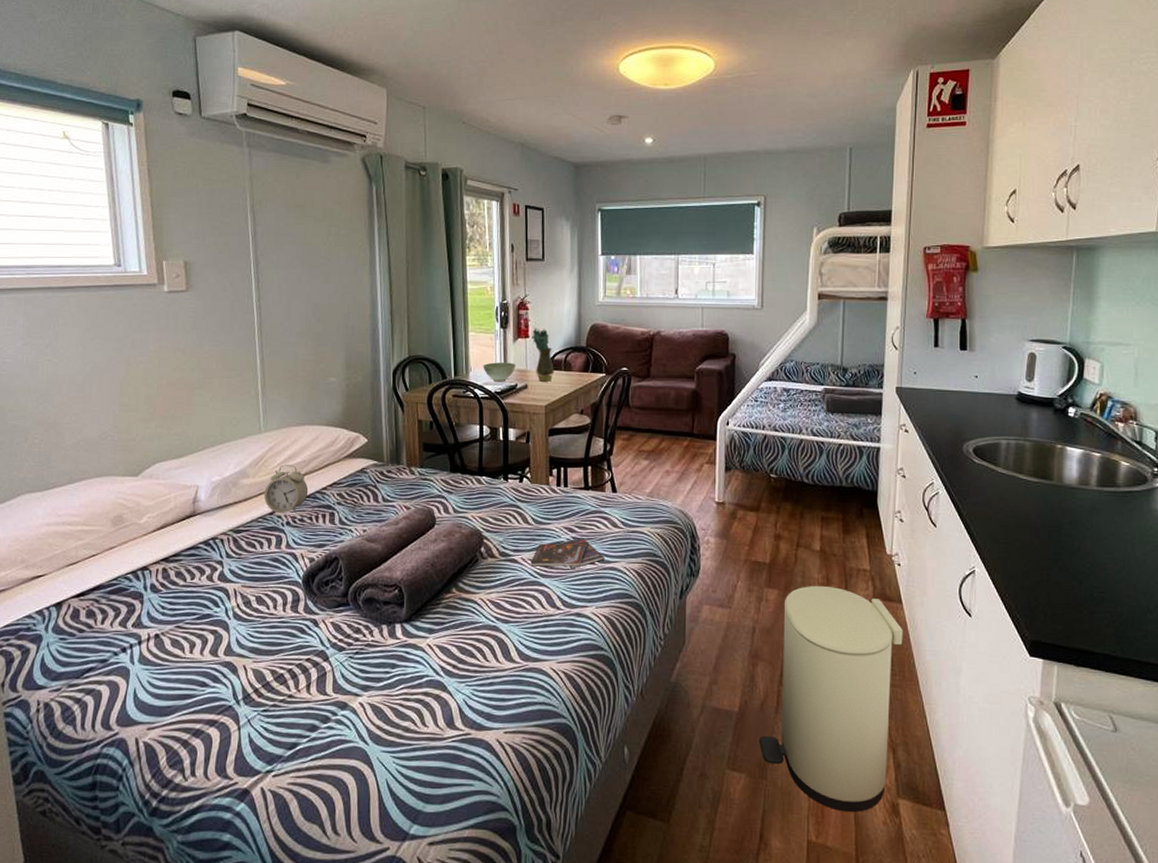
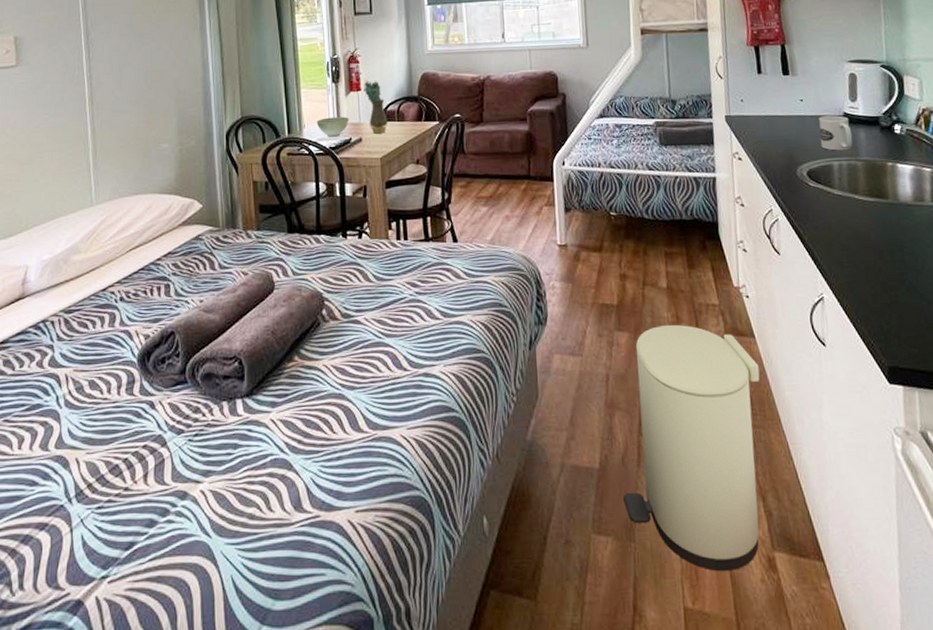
alarm clock: present [264,465,309,514] -> none [97,237,142,290]
booklet: present [530,537,604,569] -> none [374,291,449,326]
mug: none [991,394,1024,430] -> present [819,115,853,151]

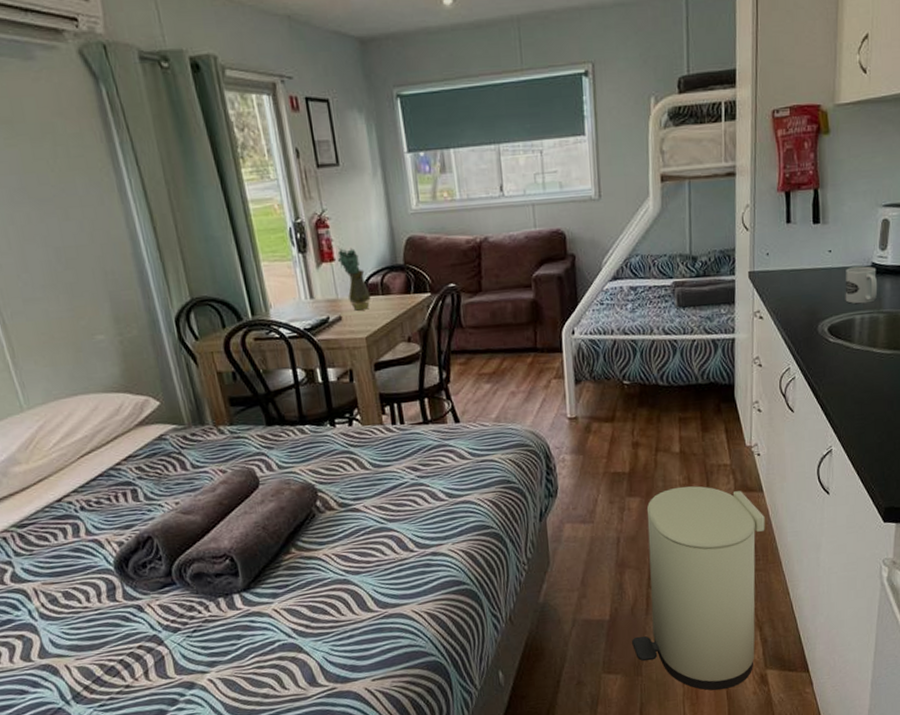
bowl: present [316,117,349,138] -> none [284,292,324,319]

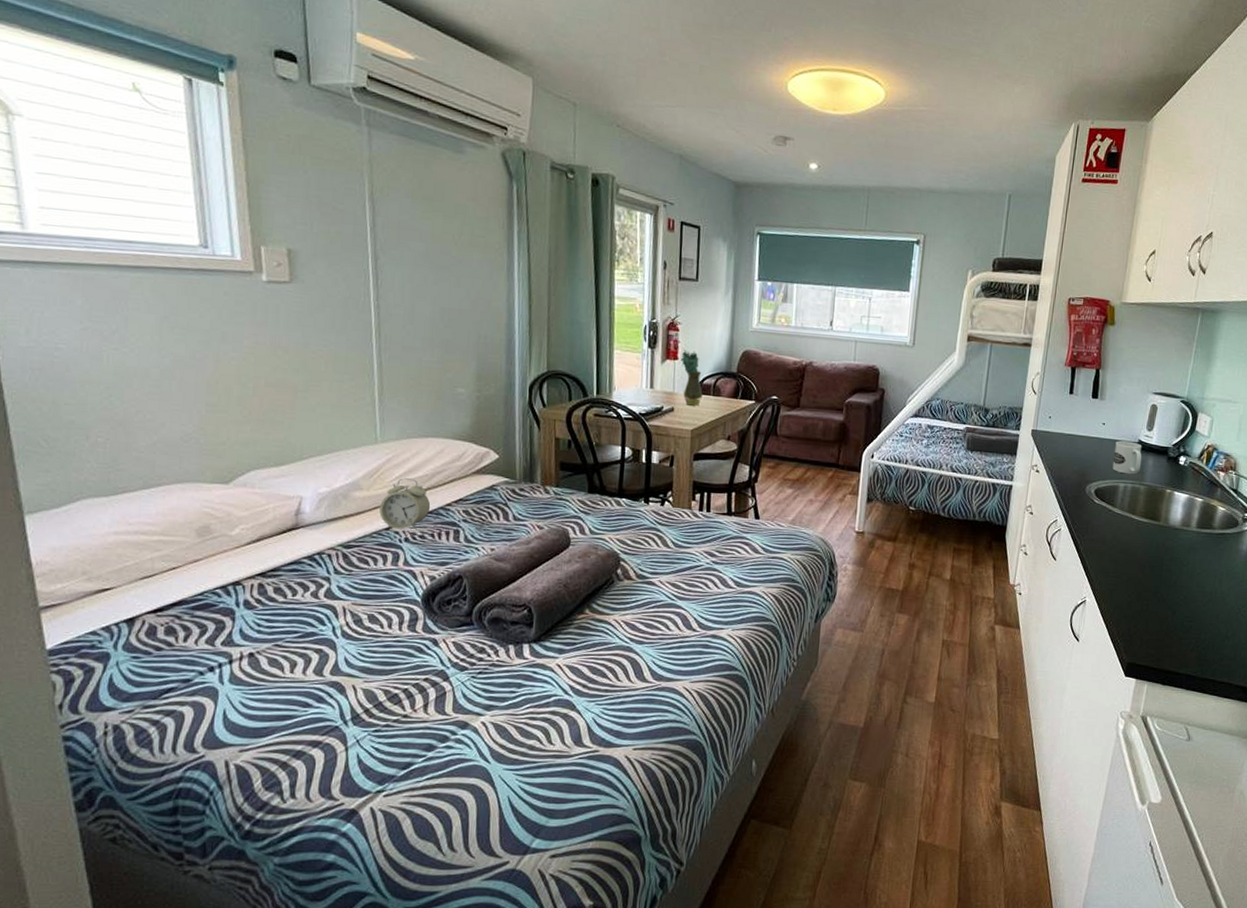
alarm clock: none [44,442,100,500] -> present [380,478,431,529]
pedal bin: present [632,486,765,691] -> none [880,611,1018,814]

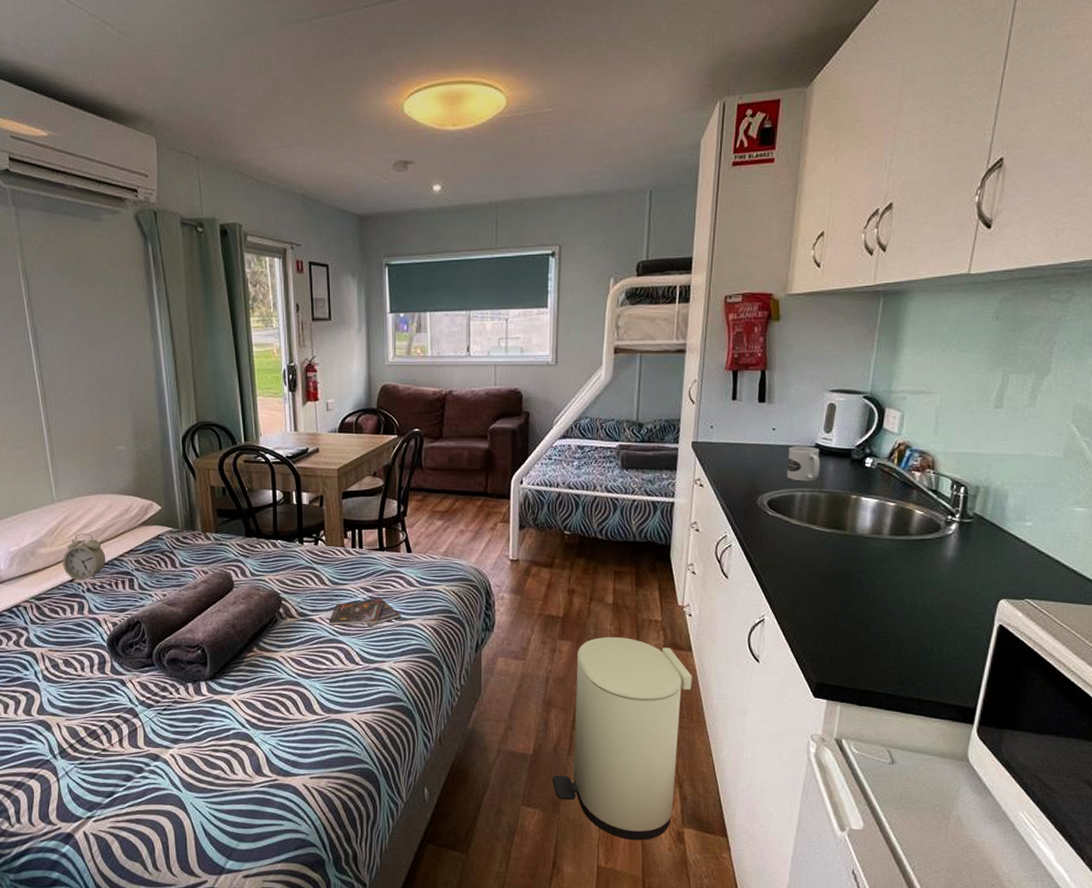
booklet: none [668,561,743,592] -> present [328,596,401,627]
vase: present [680,348,703,406] -> none [320,389,345,445]
pedal bin: none [880,611,1018,814] -> present [552,636,692,840]

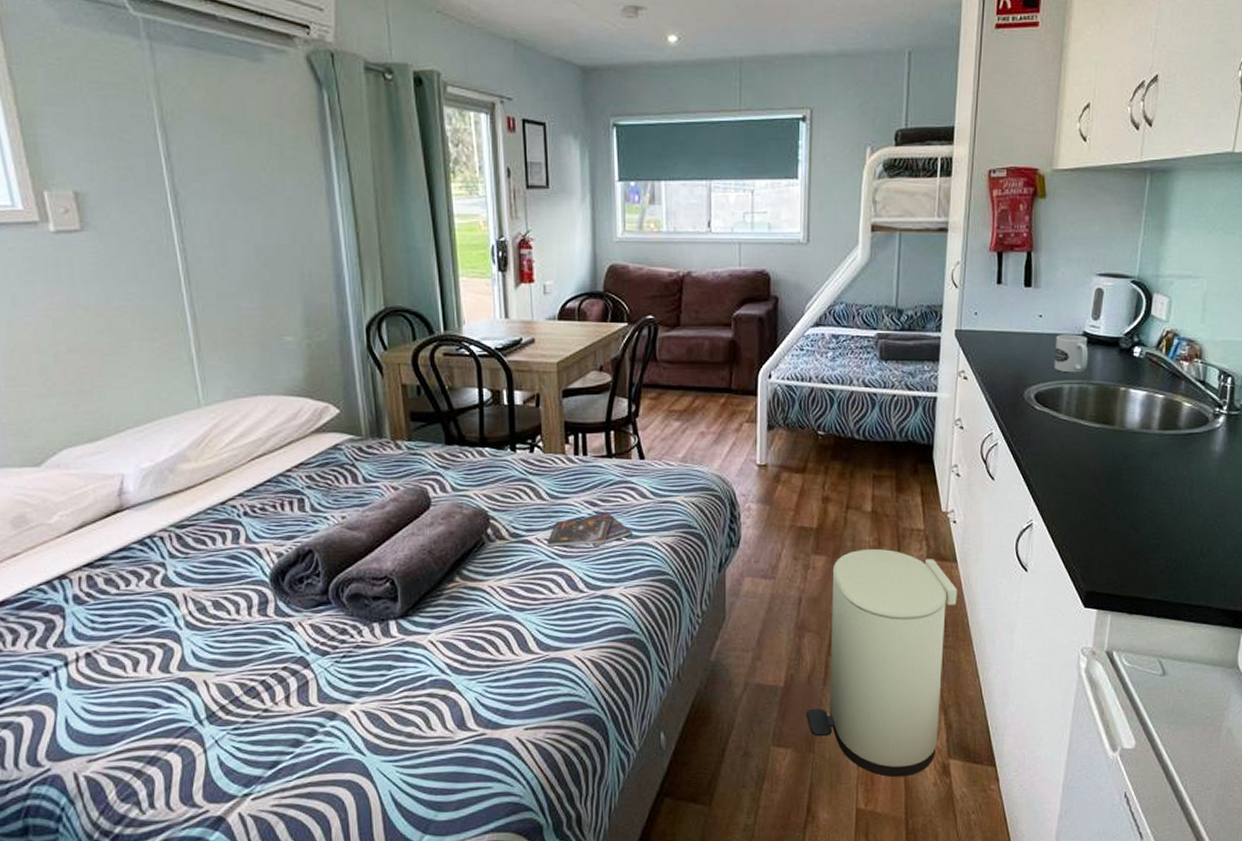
alarm clock: present [63,533,106,581] -> none [212,444,269,503]

